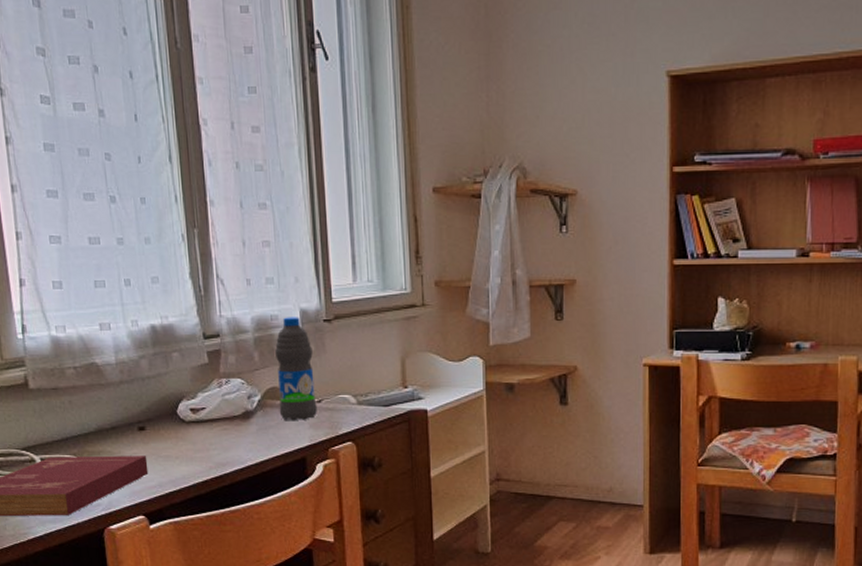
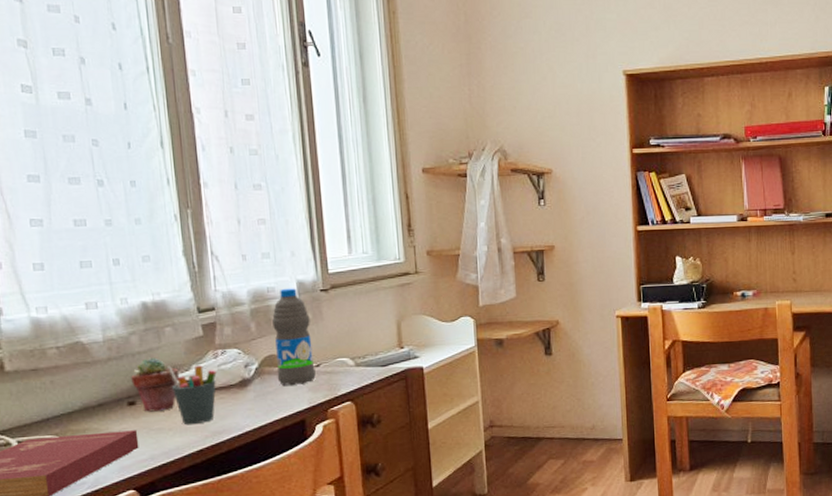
potted succulent: none [141,383,186,439] -> present [131,357,180,412]
pen holder: none [175,393,221,455] -> present [167,365,217,425]

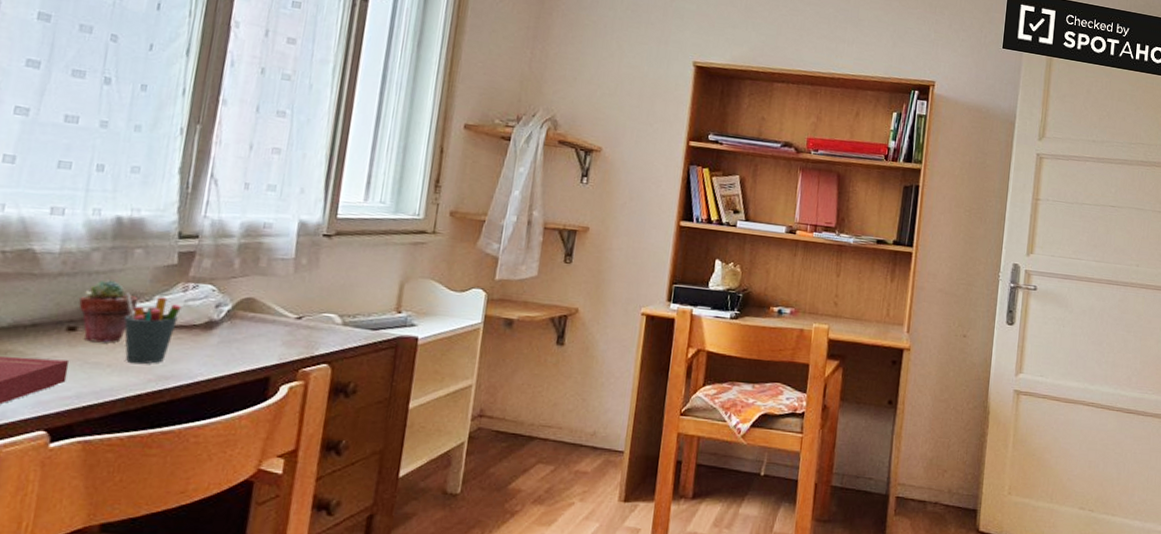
water bottle: present [272,288,316,386] -> none [249,226,304,337]

